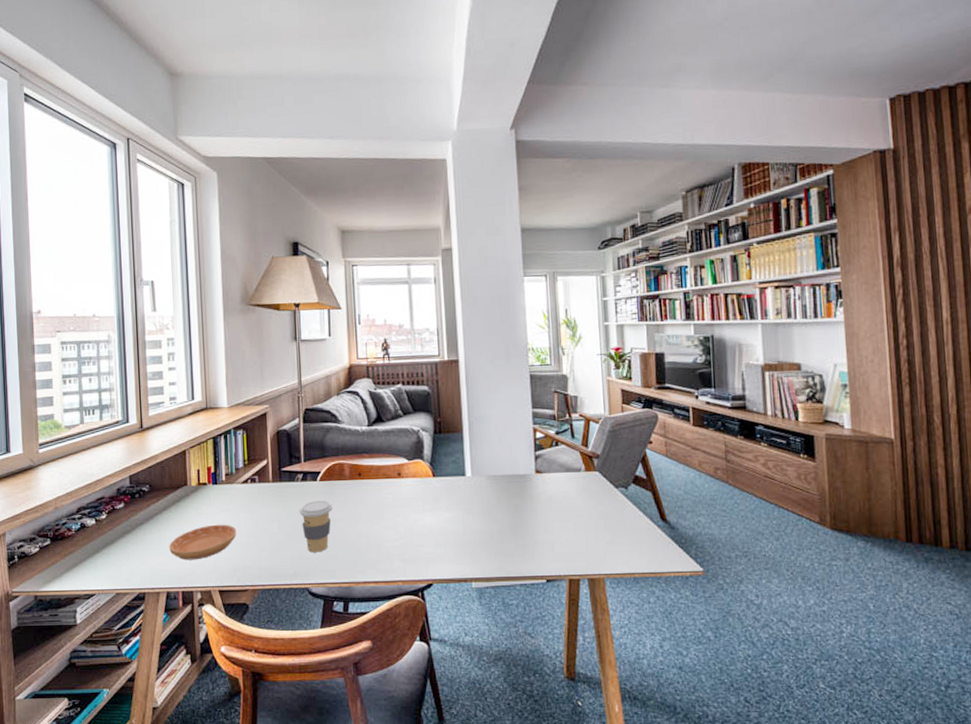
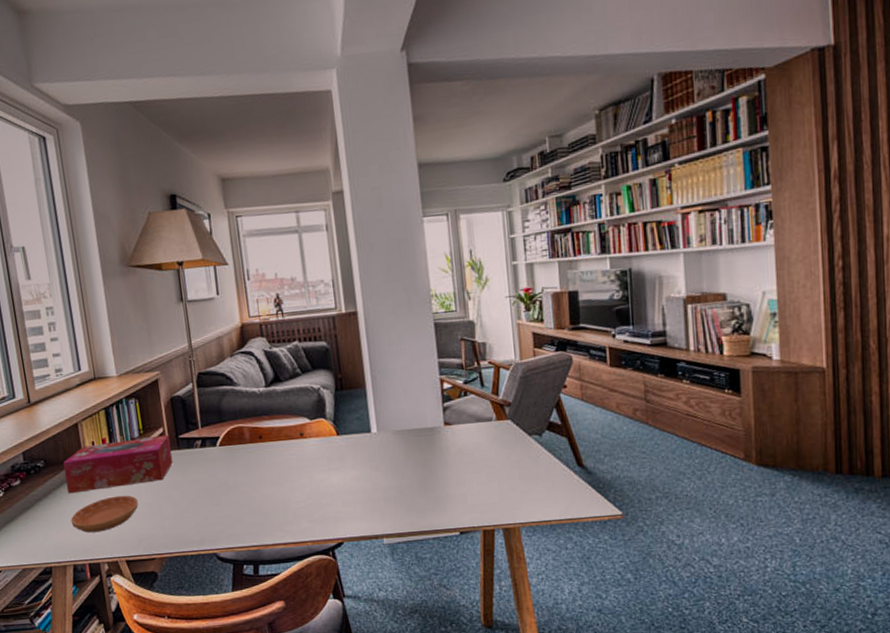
tissue box: none [167,466,274,520] -> present [63,434,173,494]
coffee cup: present [300,500,332,553] -> none [201,465,235,519]

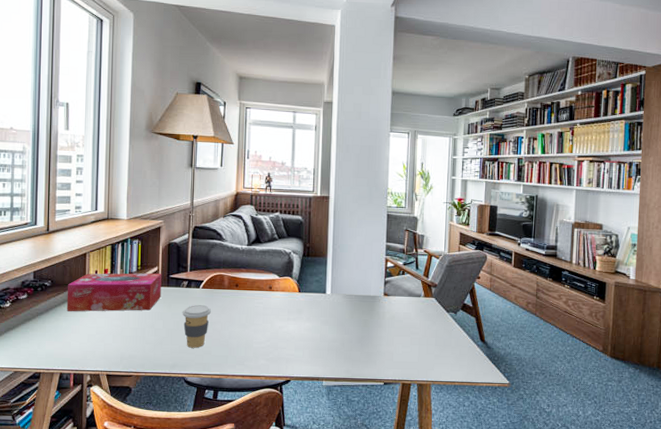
saucer: present [70,495,139,533] -> none [65,318,126,348]
coffee cup: none [201,465,235,519] -> present [183,304,211,348]

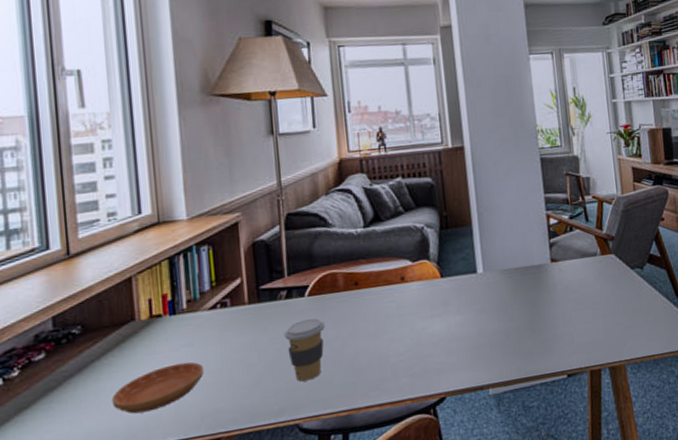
saucer: none [65,318,126,348] -> present [111,361,204,414]
tissue box: present [66,273,162,312] -> none [107,285,251,366]

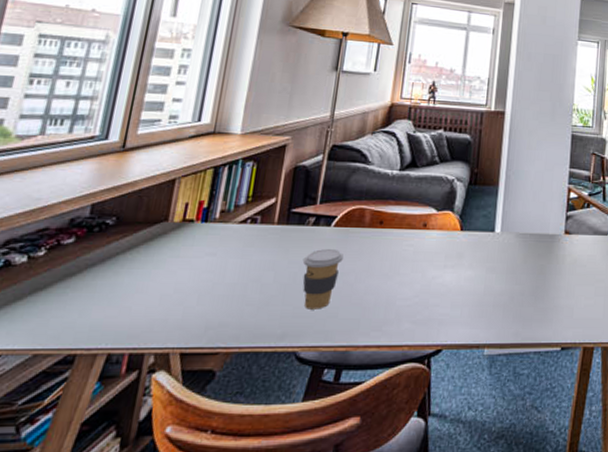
saucer: present [111,361,204,414] -> none [124,270,221,314]

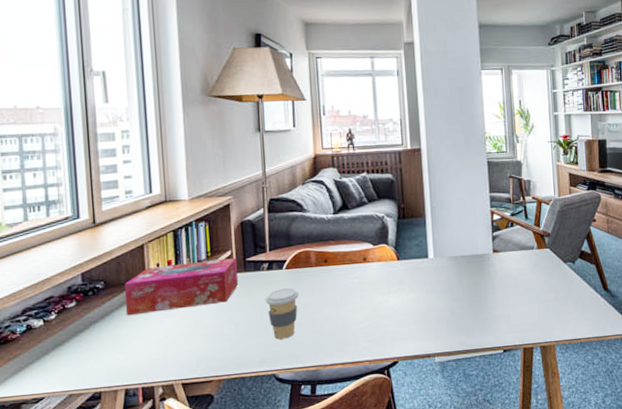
tissue box: none [133,206,281,262] -> present [124,257,239,316]

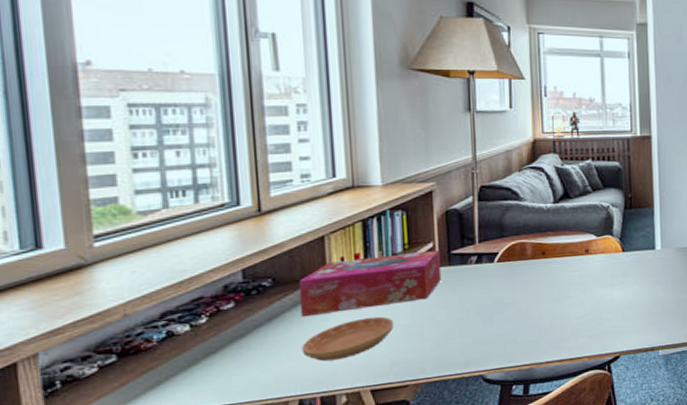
saucer: none [127,317,200,356] -> present [301,316,394,362]
coffee cup: present [266,287,299,340] -> none [473,282,512,338]

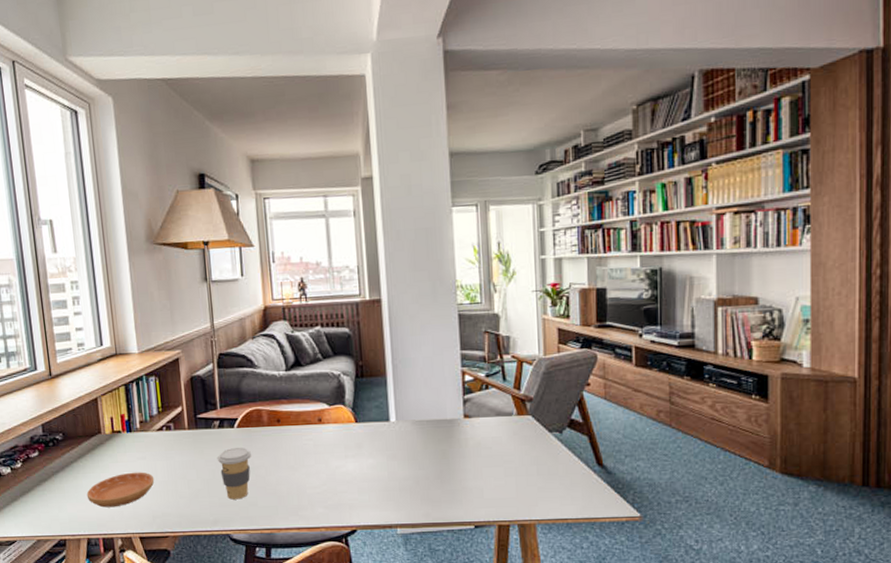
tissue box: present [298,249,442,317] -> none [81,413,191,468]
coffee cup: none [473,282,512,338] -> present [218,447,251,500]

